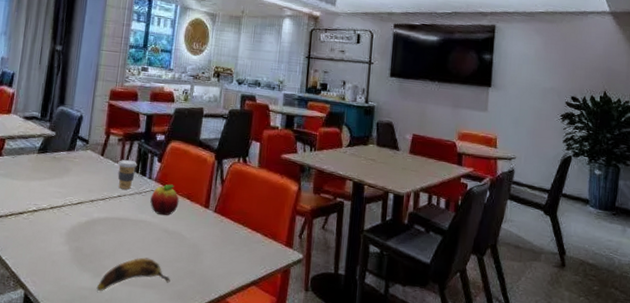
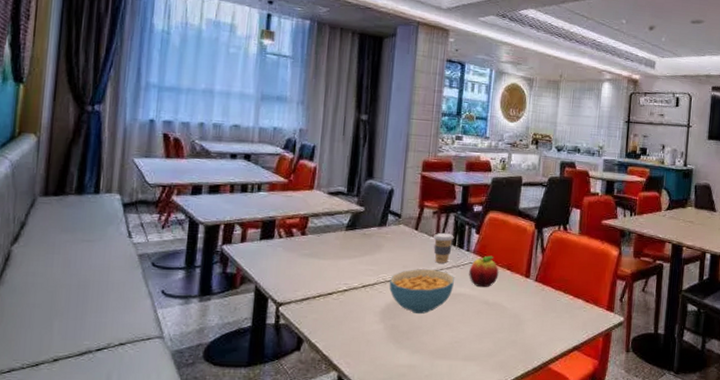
cereal bowl: none [75,193,136,238] -> present [389,269,454,314]
banana: present [96,257,171,291] -> none [415,331,492,367]

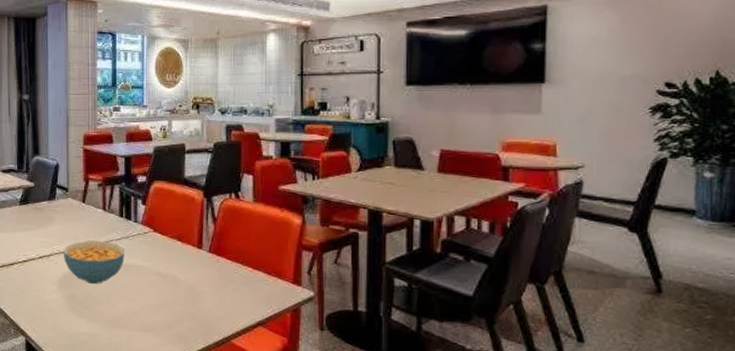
coffee cup: present [433,232,454,263] -> none [101,204,121,235]
fruit: present [469,255,499,288] -> none [139,226,169,259]

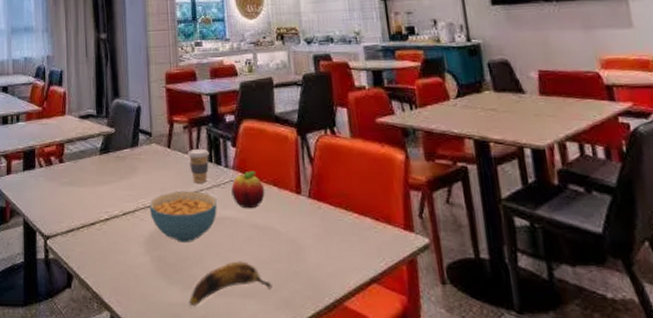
banana: none [94,302,169,336] -> present [189,261,272,306]
coffee cup: none [101,204,121,235] -> present [188,148,210,183]
fruit: none [139,226,169,259] -> present [231,170,265,209]

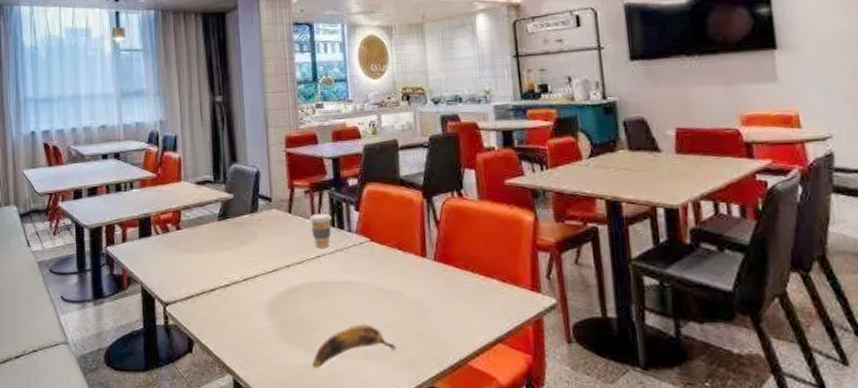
cereal bowl: present [149,191,217,242] -> none [270,256,340,306]
fruit: present [231,170,265,209] -> none [354,234,389,273]

